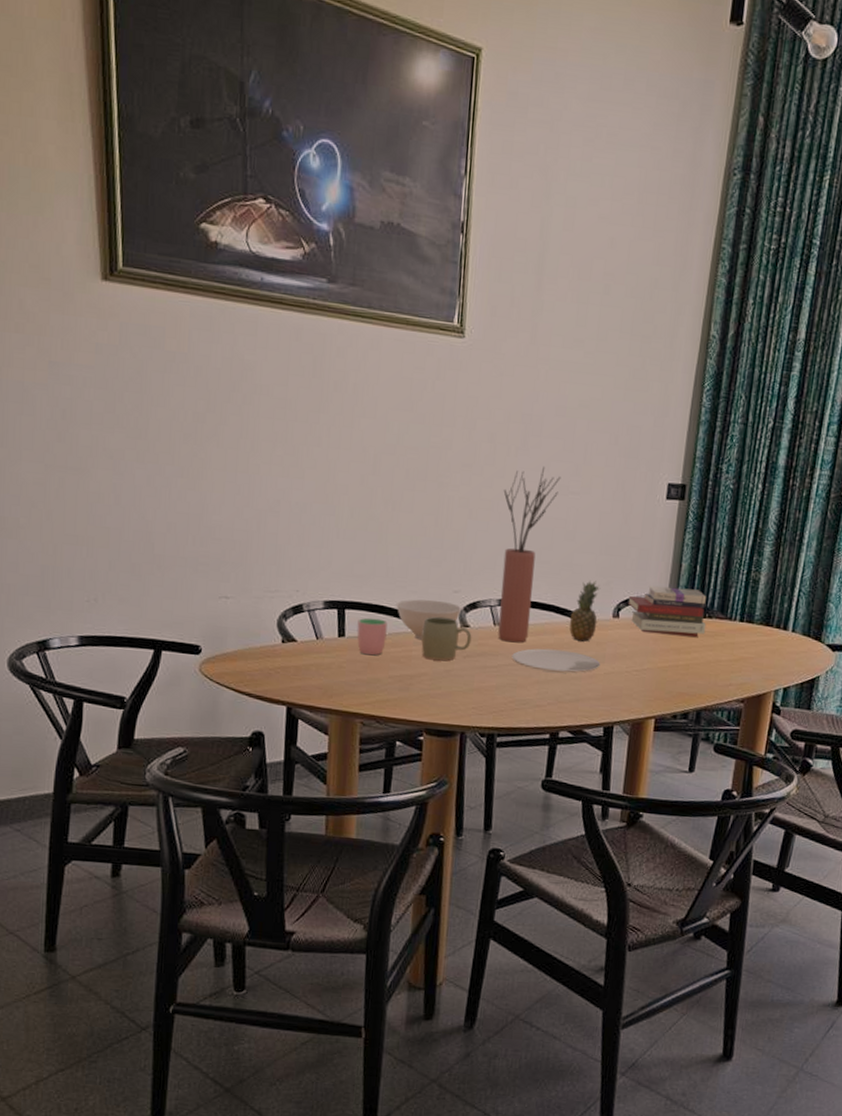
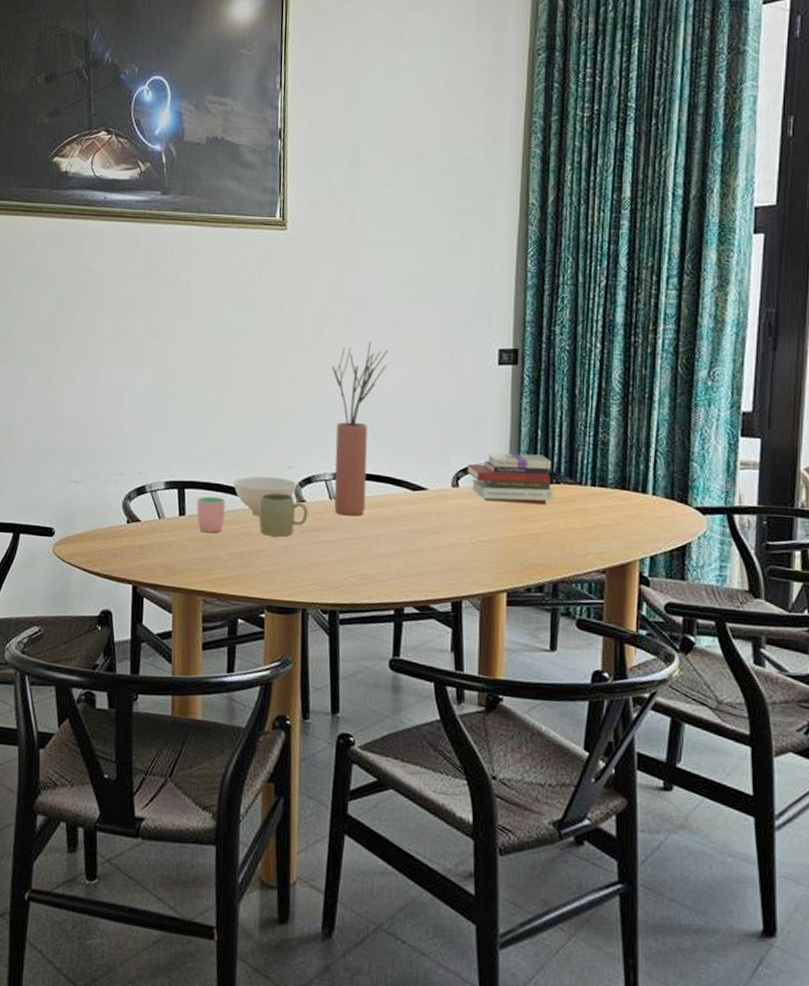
plate: present [512,648,601,674] -> none [350,521,443,546]
fruit: present [569,580,601,642] -> none [406,450,437,513]

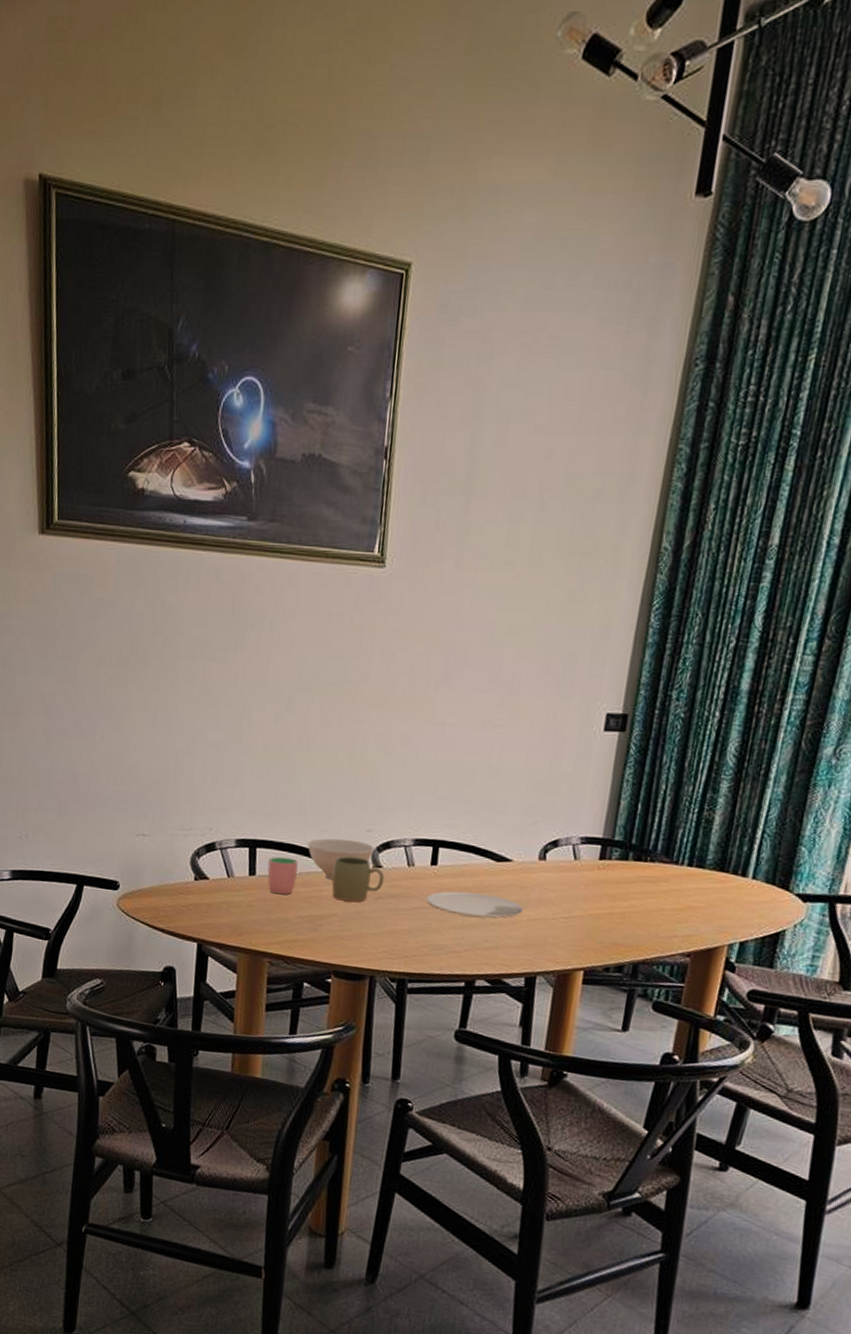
vase: present [332,341,388,516] -> none [412,698,485,885]
plate: none [350,521,443,546] -> present [426,891,524,919]
books: present [466,452,554,504] -> none [556,825,648,882]

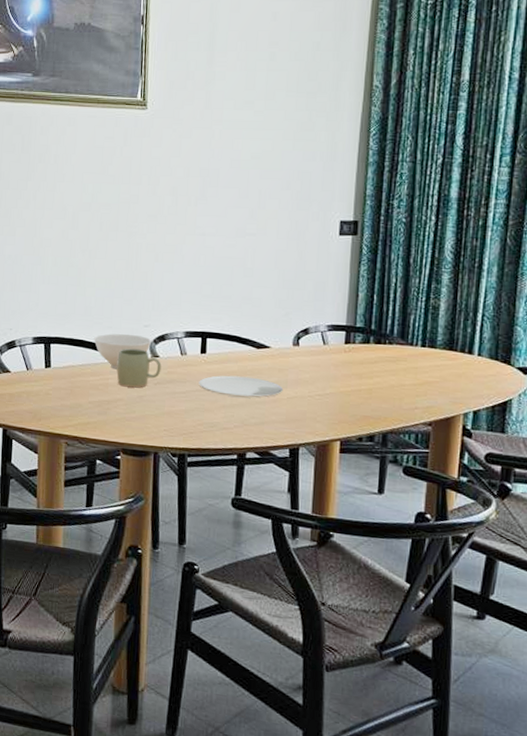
cup: present [267,856,298,895] -> none [60,350,87,384]

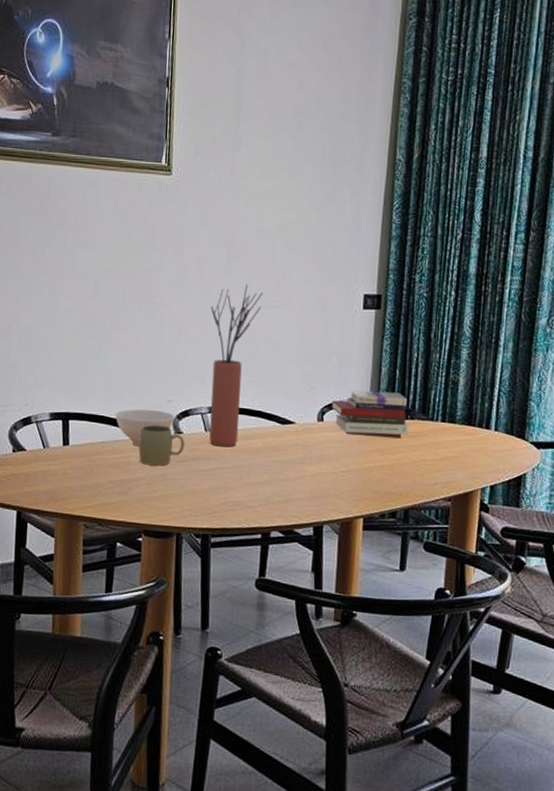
vase: none [185,212,238,371] -> present [209,284,263,448]
plate: present [199,375,283,399] -> none [223,452,308,476]
books: none [307,314,387,362] -> present [331,389,409,438]

